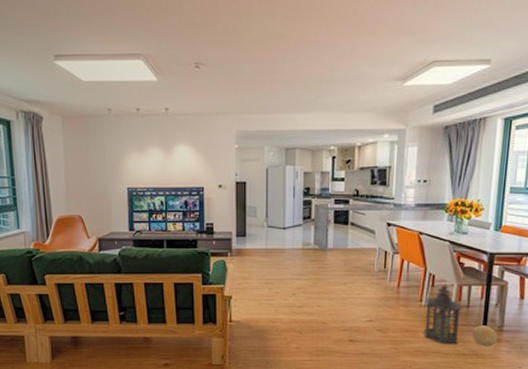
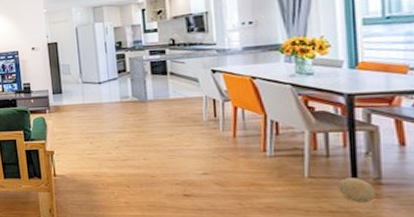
lantern: present [424,285,461,345] -> none [272,132,321,201]

